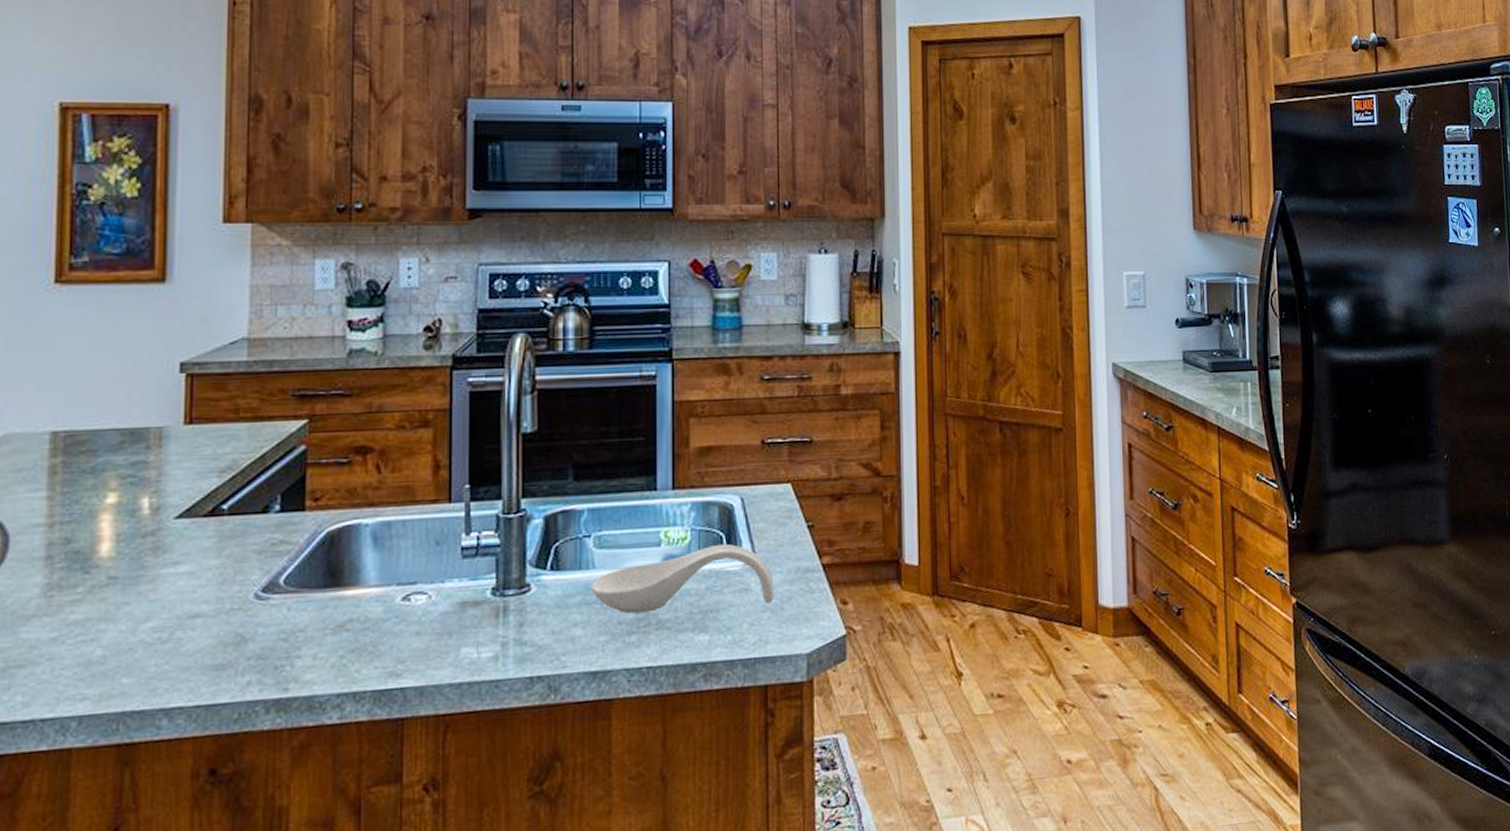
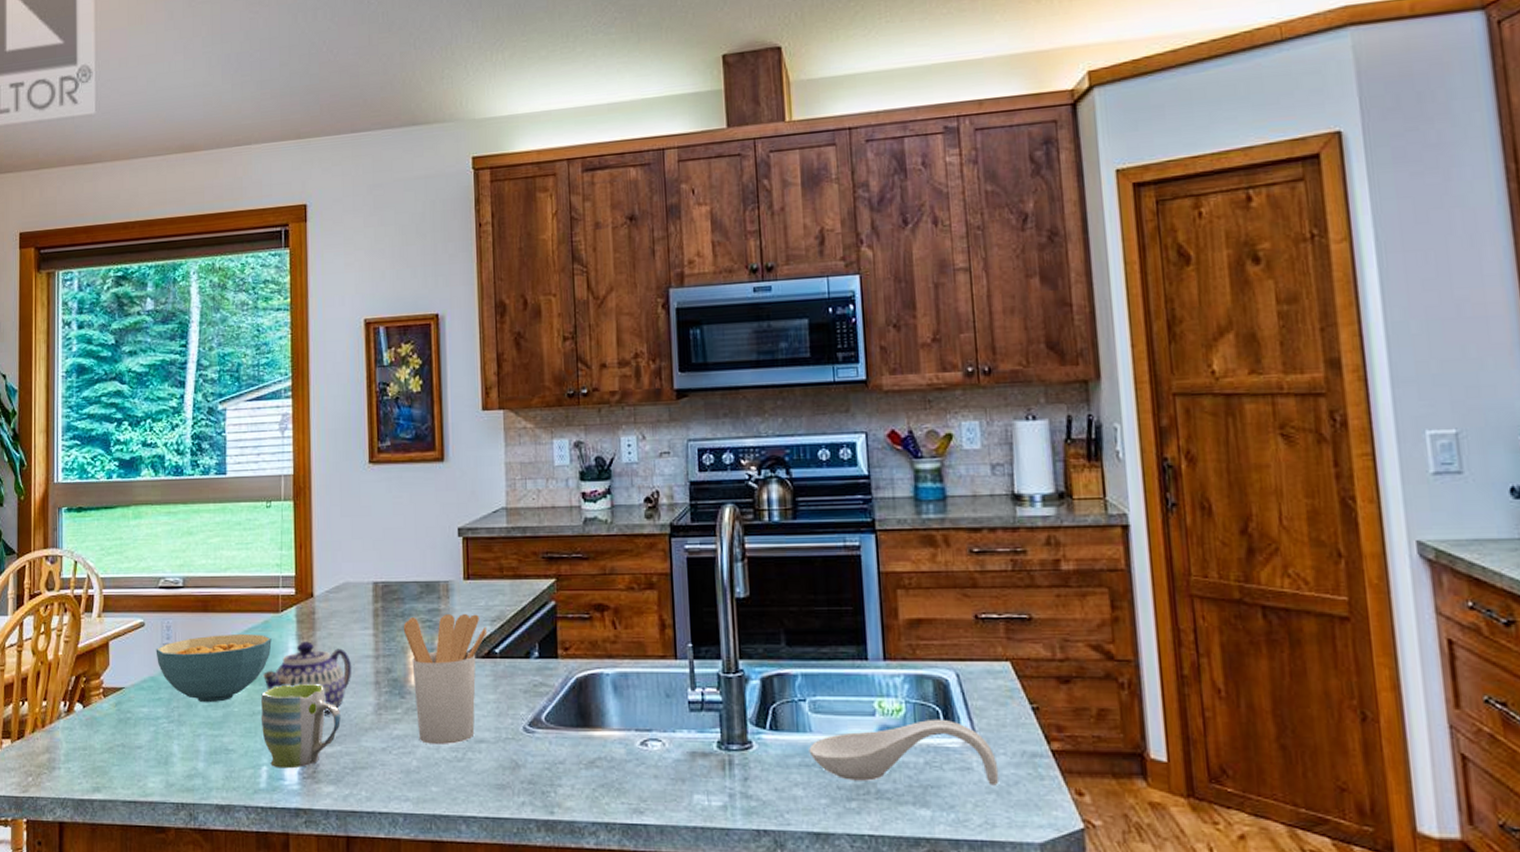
utensil holder: none [92,465,214,627] -> present [403,614,488,744]

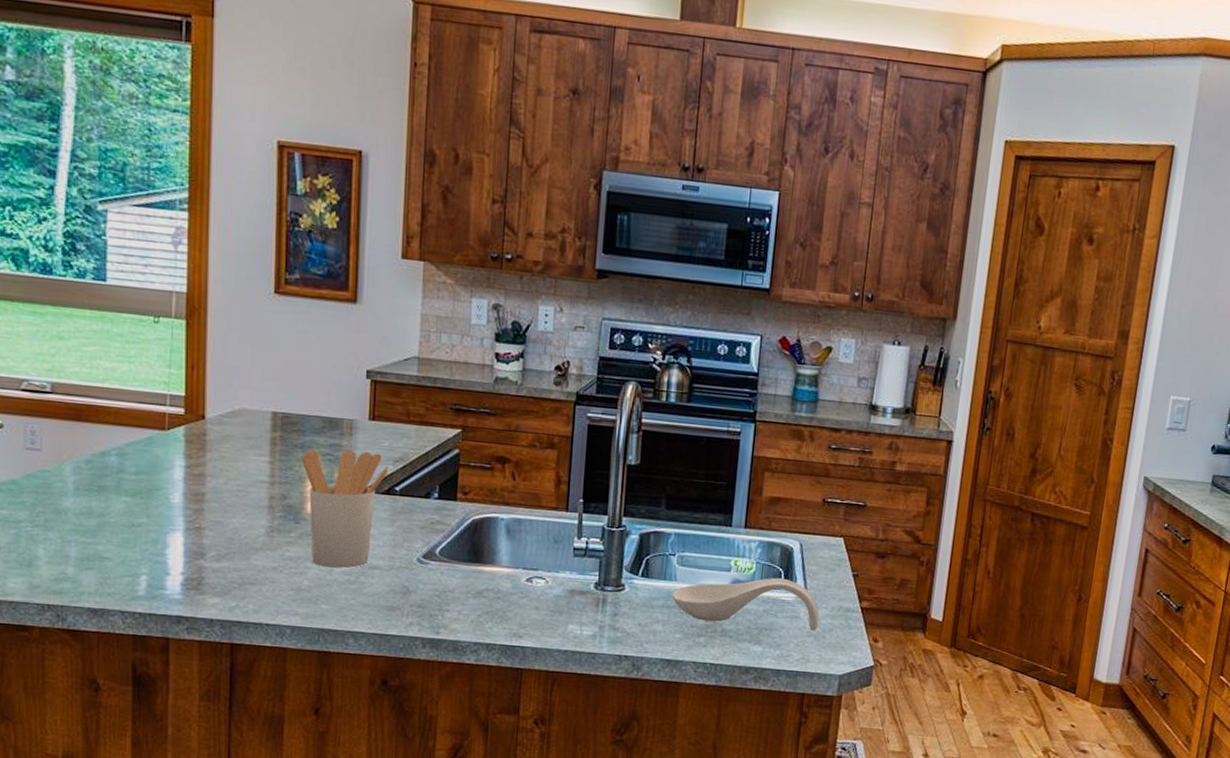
cereal bowl: present [156,633,272,703] -> none [17,445,156,512]
mug: present [261,683,341,769] -> none [142,500,230,580]
teapot: present [262,641,352,716] -> none [144,461,245,534]

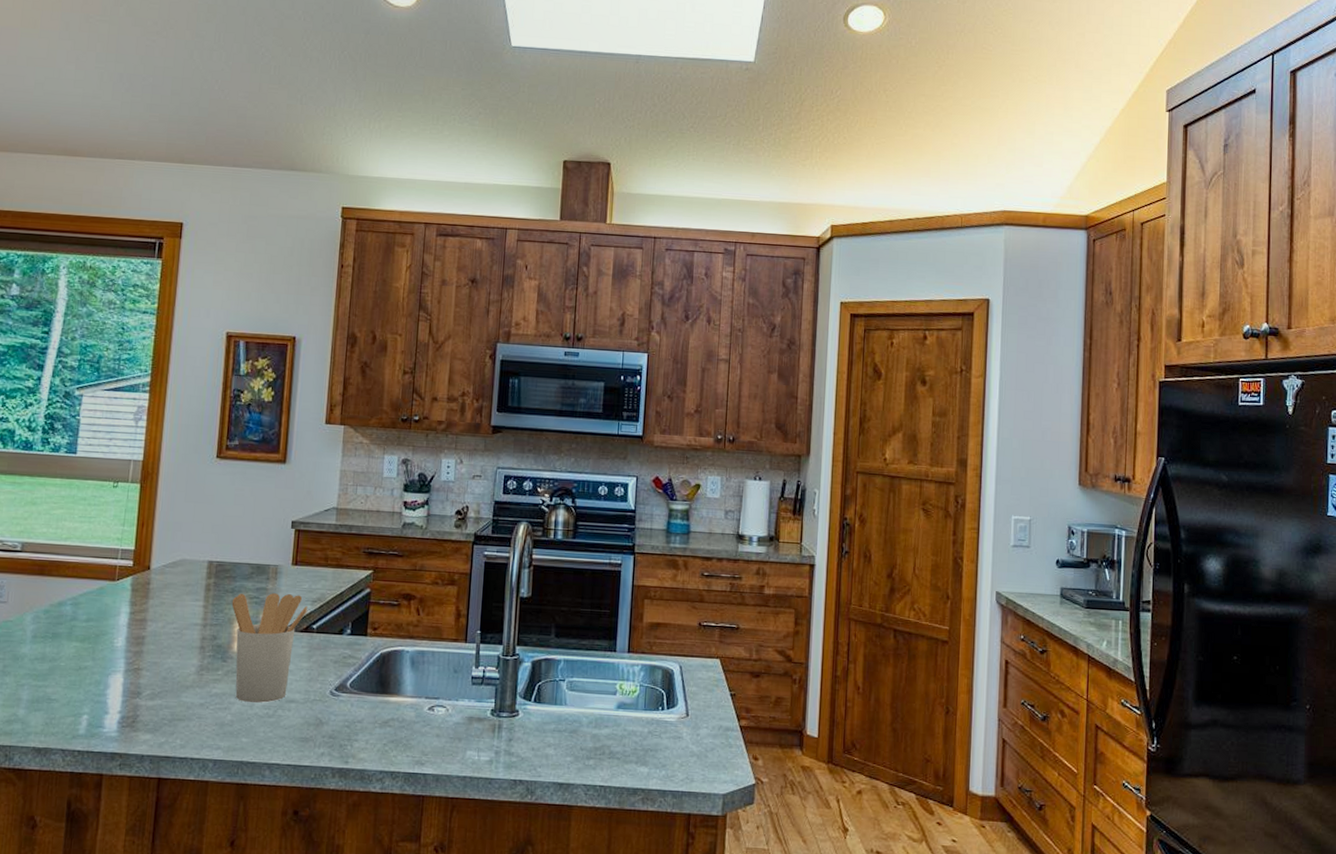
spoon rest: present [672,577,820,631] -> none [562,699,701,751]

